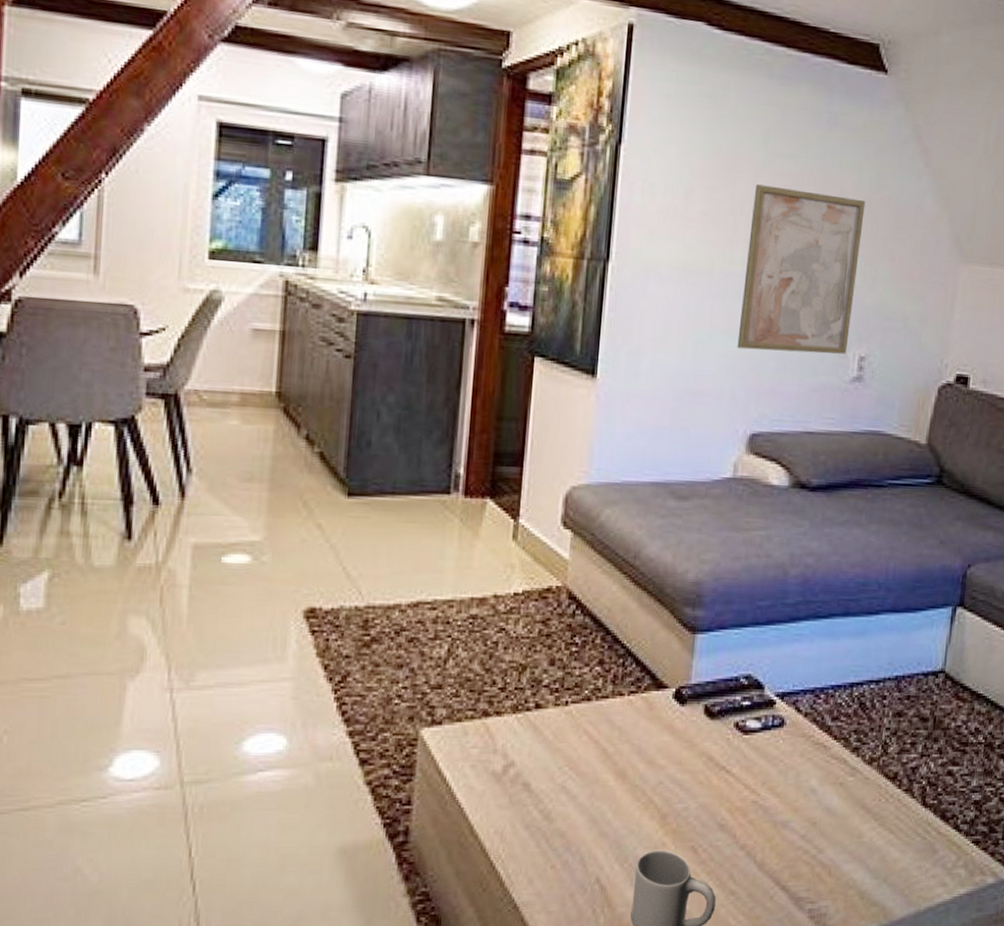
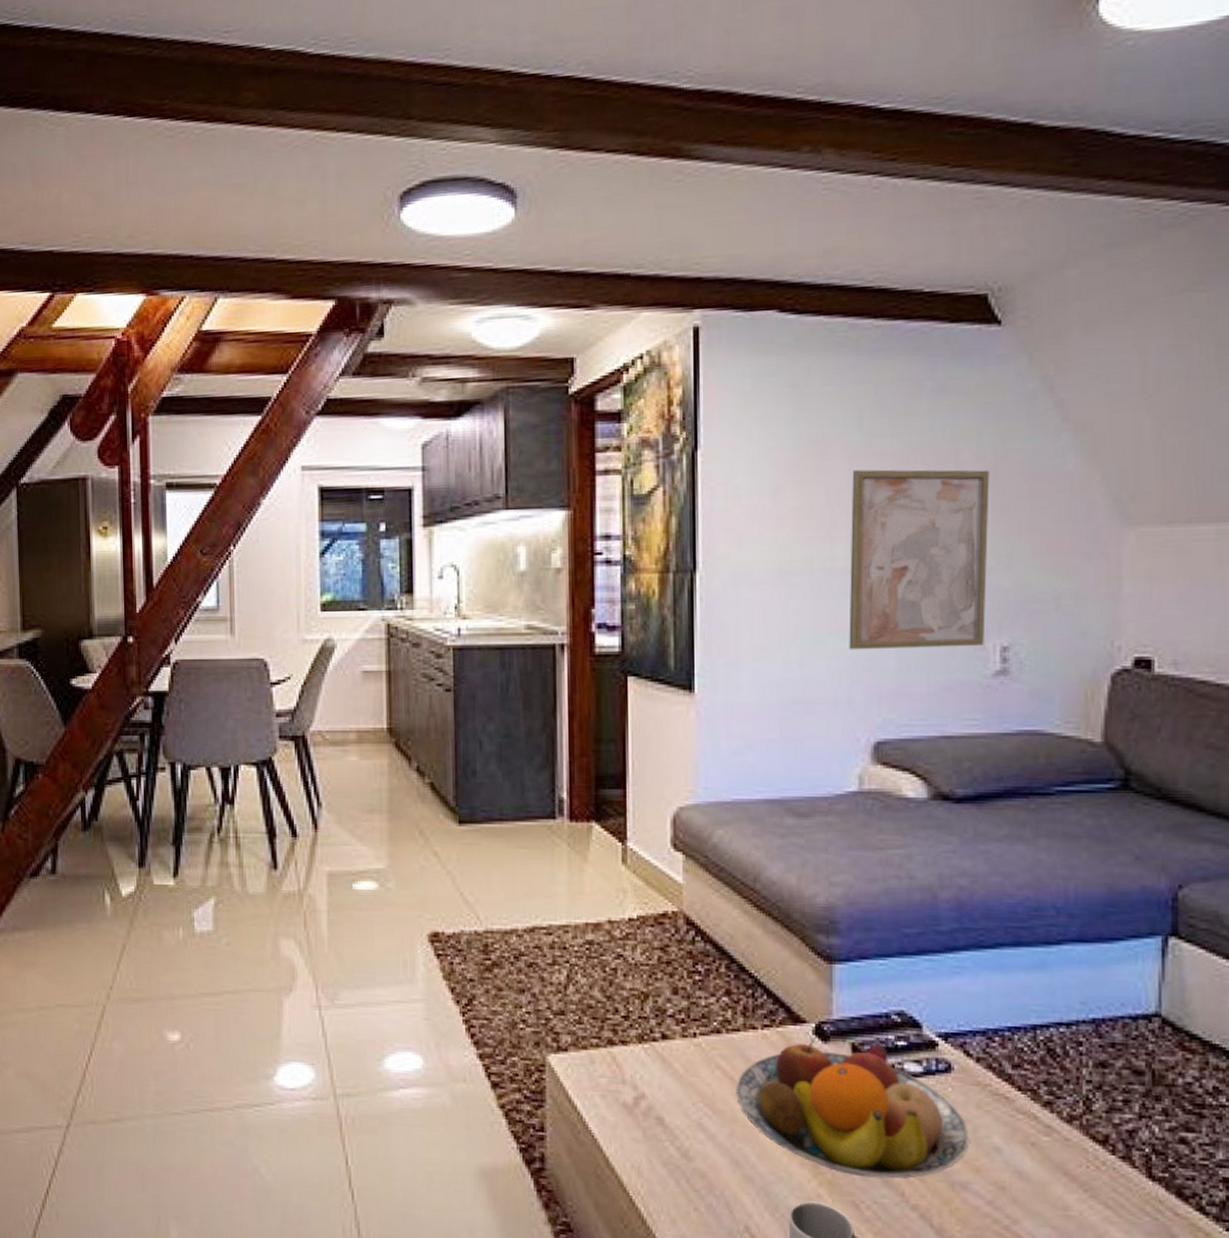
fruit bowl: none [599,701,793,824] -> present [736,1038,970,1179]

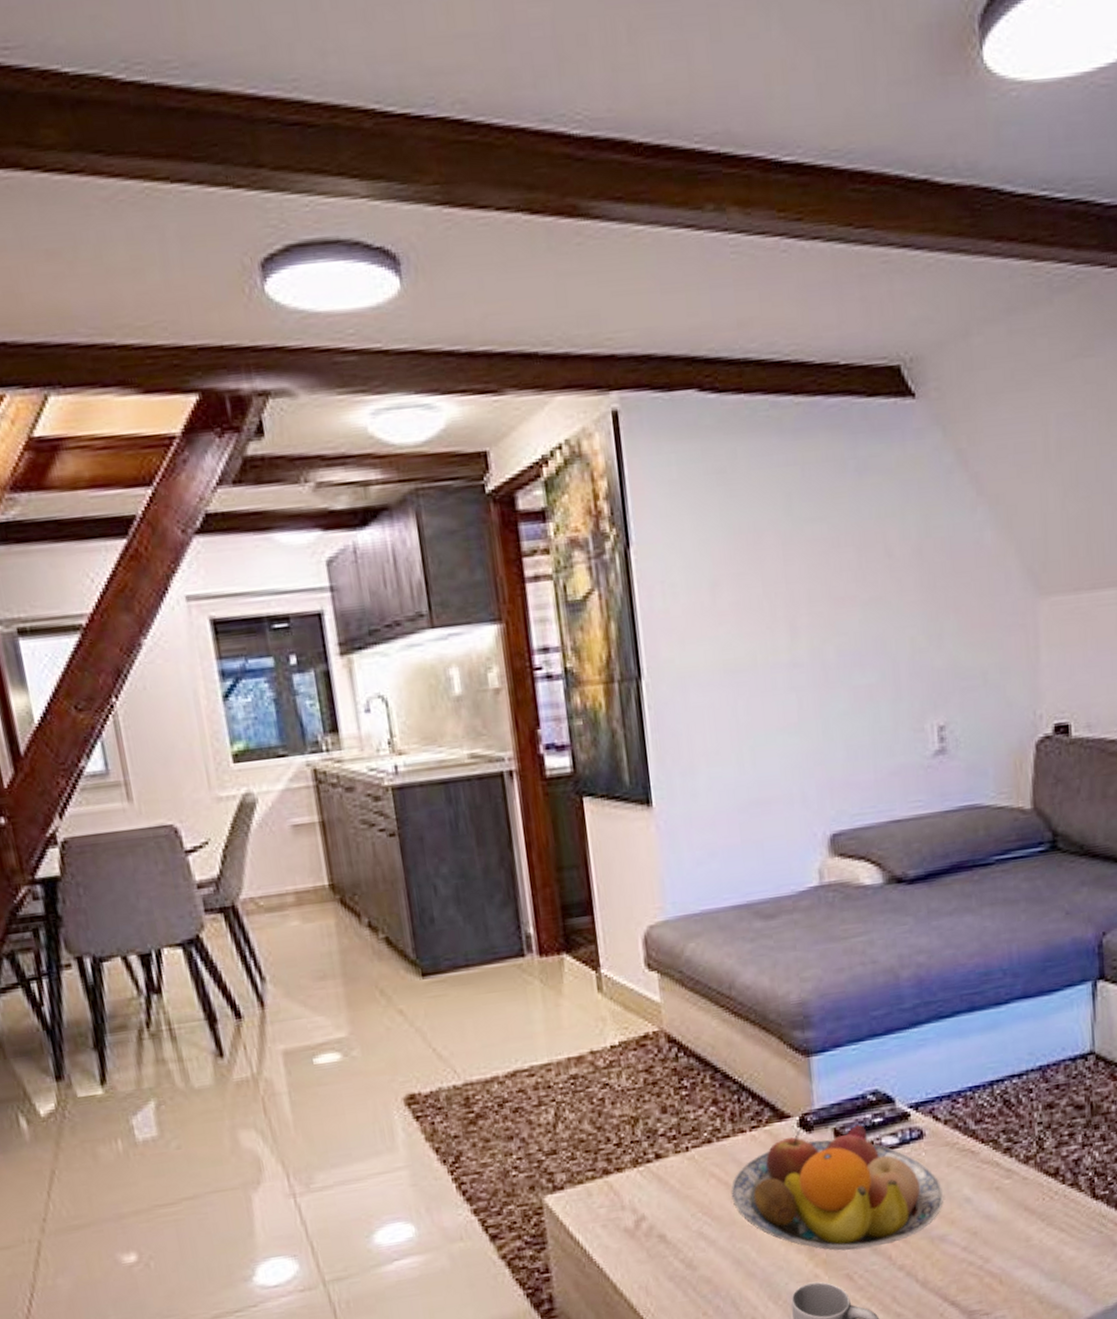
wall art: present [849,469,990,650] -> none [786,549,923,745]

